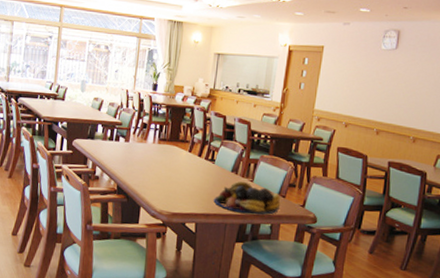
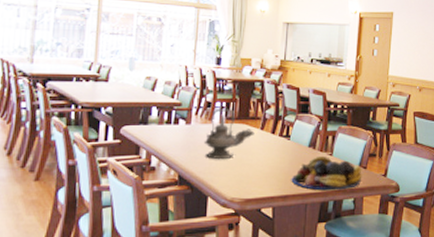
teapot: none [139,130,183,176] -> present [203,109,255,160]

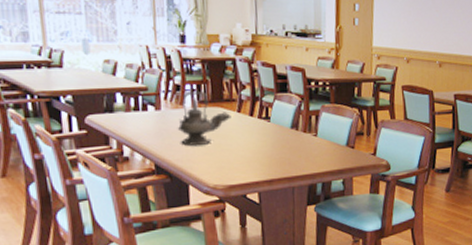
fruit bowl: present [291,155,362,191] -> none [275,136,350,173]

